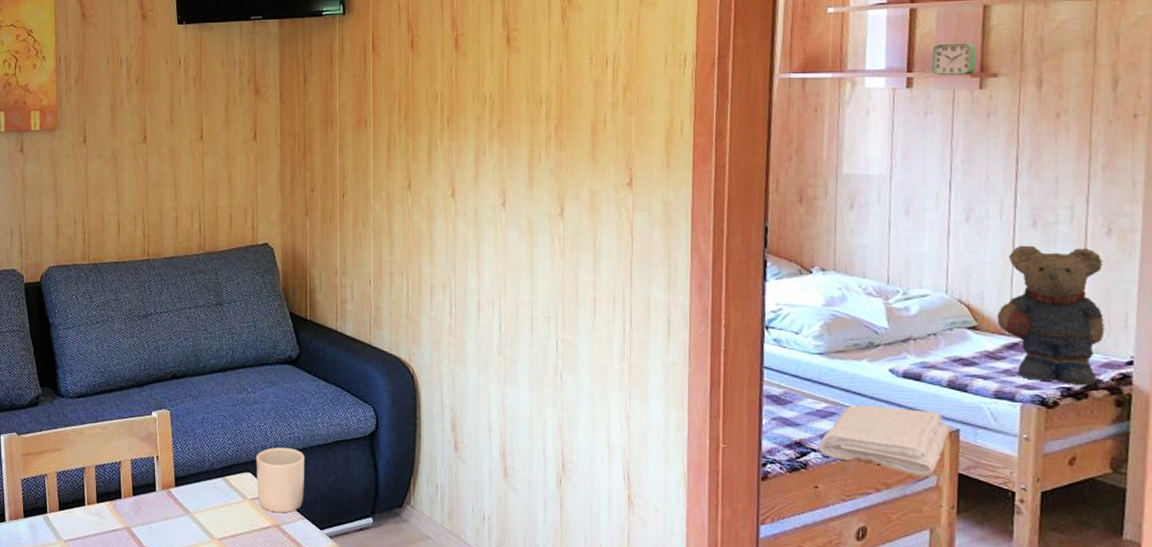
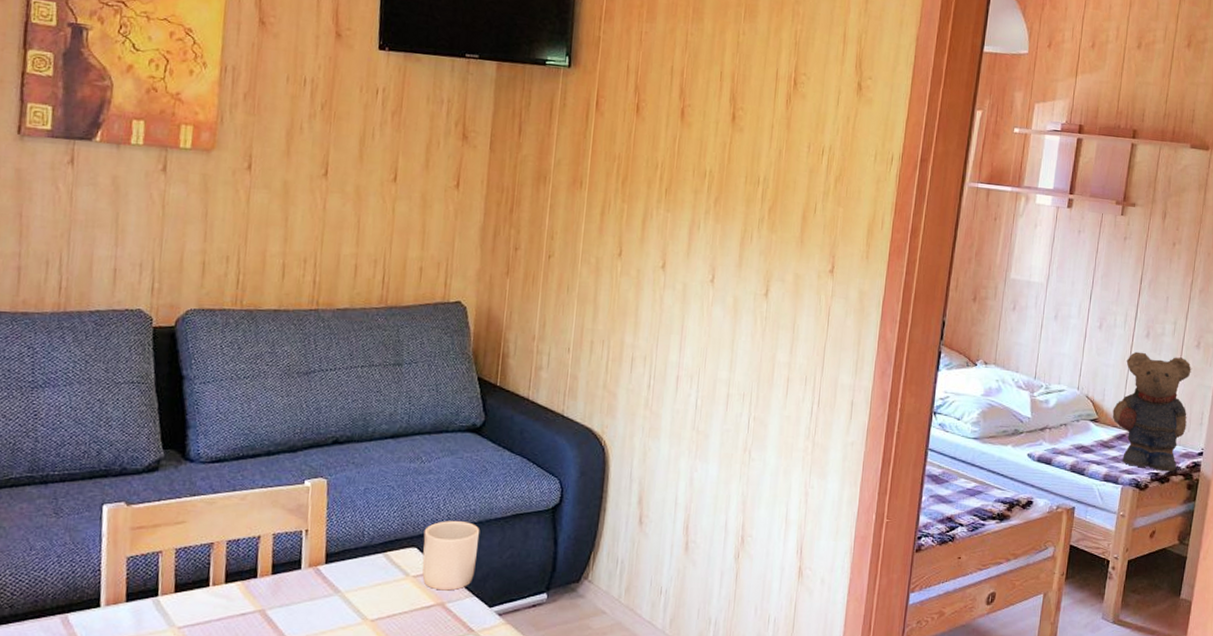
towel: present [818,404,950,476] -> none [965,484,1068,548]
alarm clock: present [931,43,978,76] -> none [1087,172,1124,203]

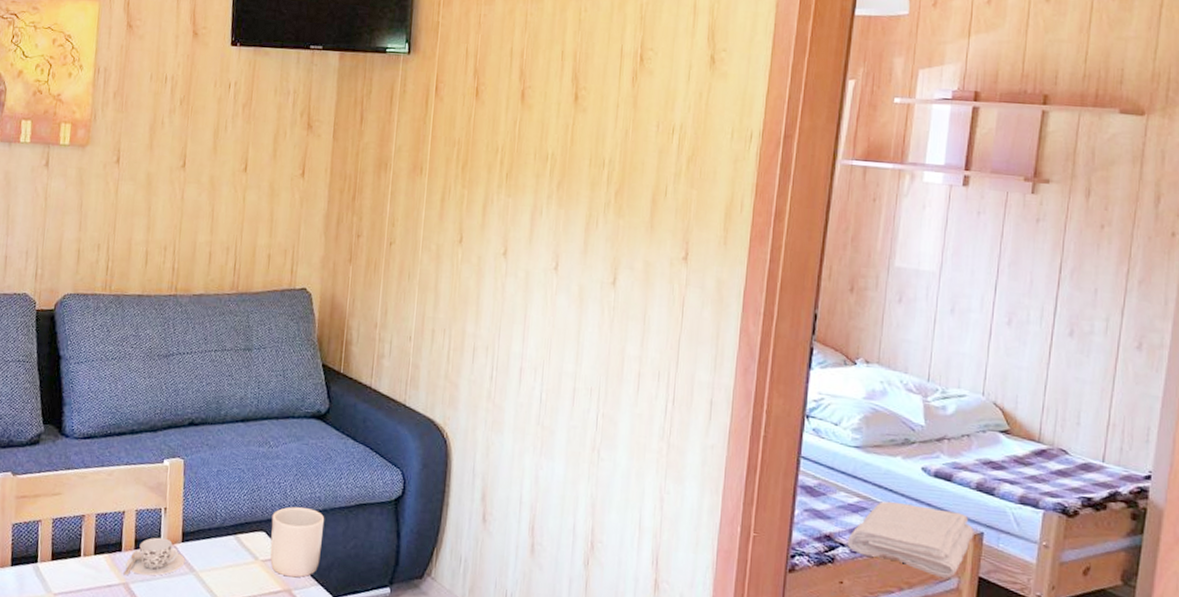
teacup: none [259,560,330,602] -> present [123,537,186,576]
towel: none [965,484,1068,548] -> present [846,501,975,578]
teddy bear: present [1112,351,1192,472] -> none [1028,352,1133,498]

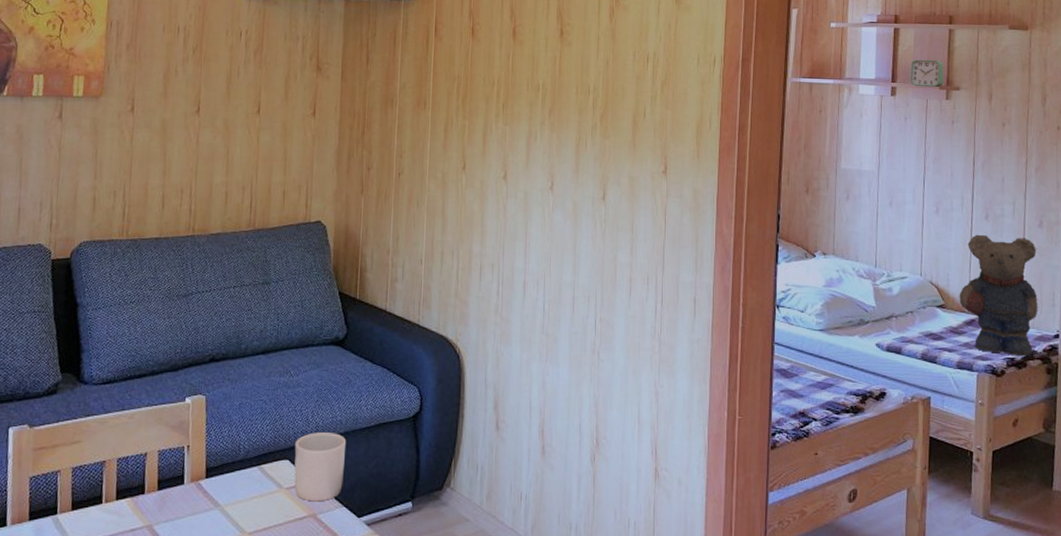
teacup: present [123,537,186,576] -> none [147,475,210,518]
towel: present [846,501,975,578] -> none [818,376,923,440]
alarm clock: none [988,144,1033,179] -> present [910,59,945,88]
teddy bear: none [1028,352,1133,498] -> present [959,234,1038,357]

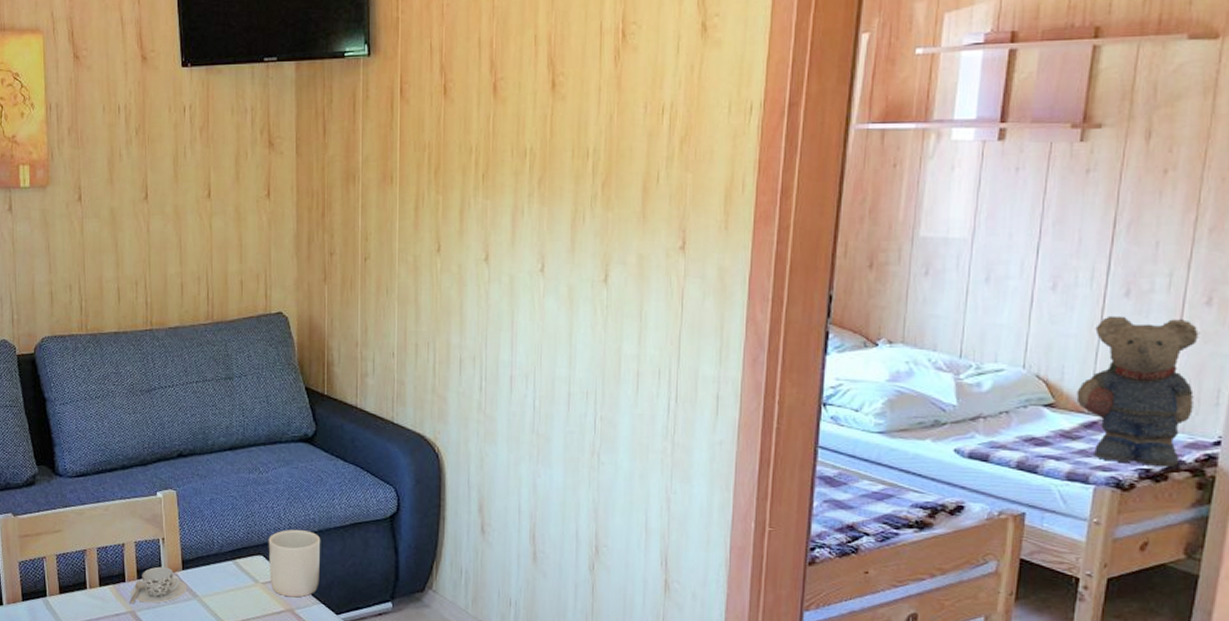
teacup: none [147,475,210,518] -> present [129,566,187,605]
alarm clock: present [910,59,945,88] -> none [1027,89,1082,127]

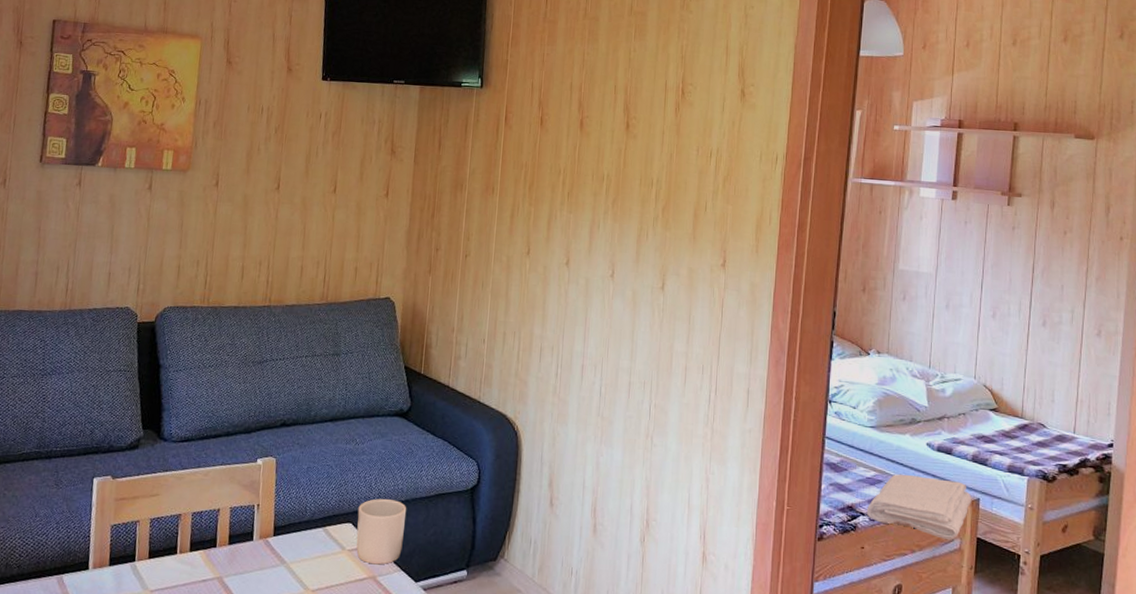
teacup: present [129,566,187,605] -> none [218,532,277,570]
towel: none [871,486,1015,562] -> present [866,473,972,540]
teddy bear: present [1076,315,1201,468] -> none [1013,340,1095,464]

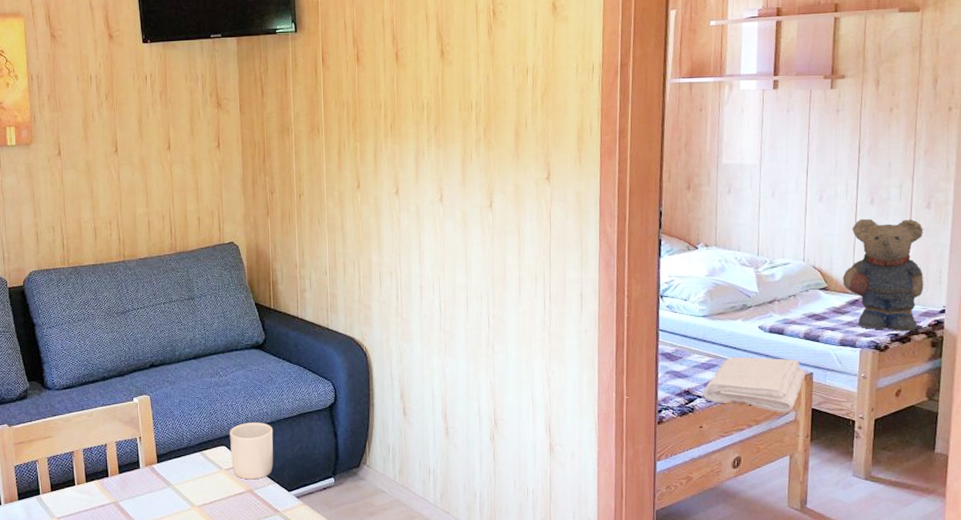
teddy bear: none [1013,340,1095,464] -> present [842,218,925,332]

